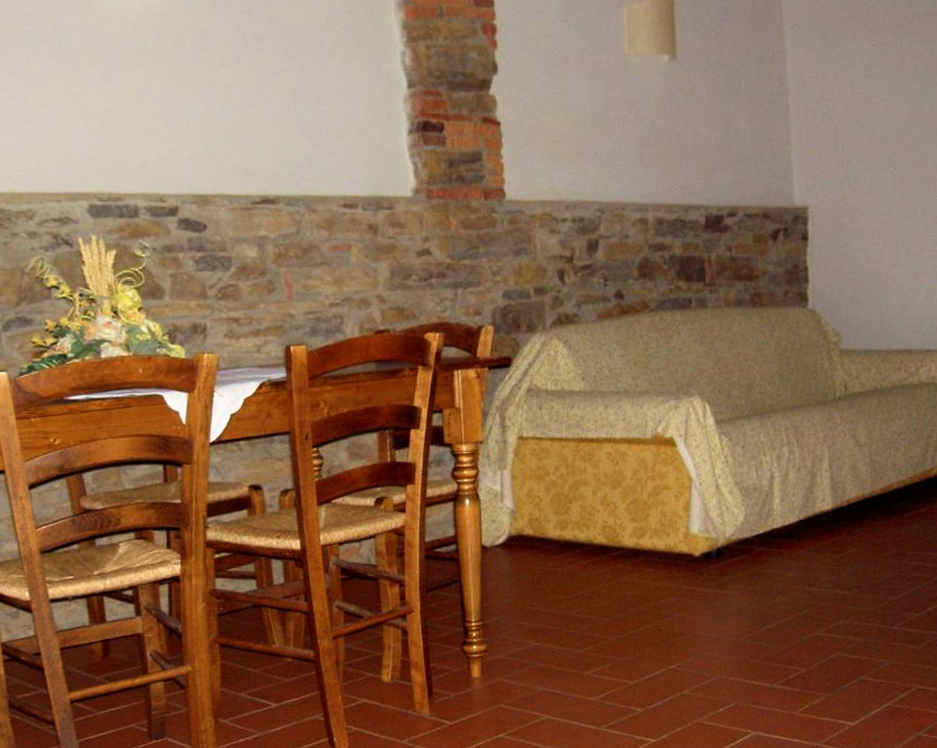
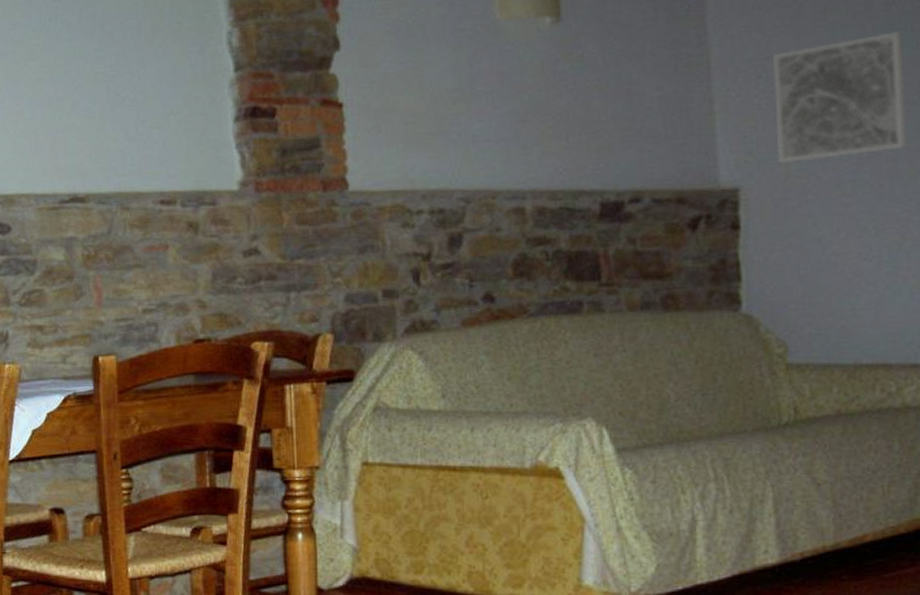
wall art: none [833,83,926,187] -> present [772,31,907,163]

